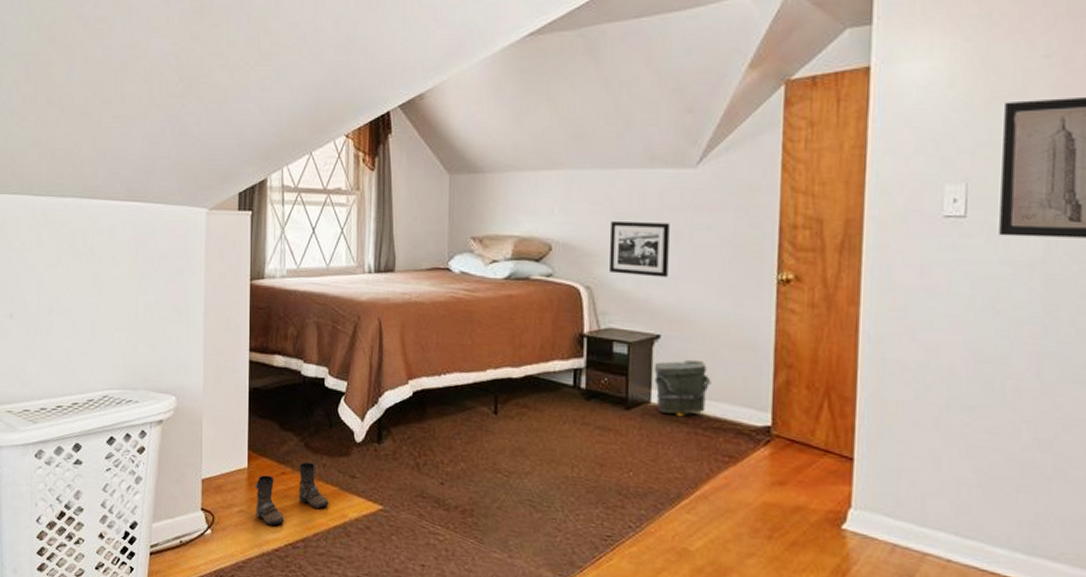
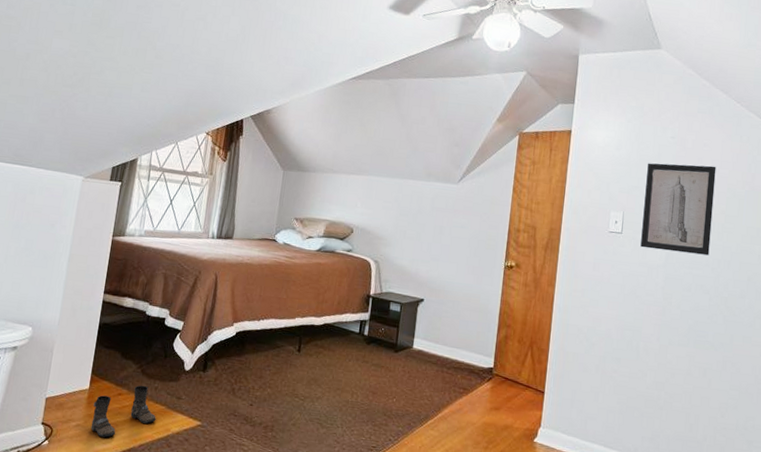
picture frame: present [610,222,670,278] -> none [393,216,437,259]
bag: present [653,359,711,416] -> none [417,318,456,358]

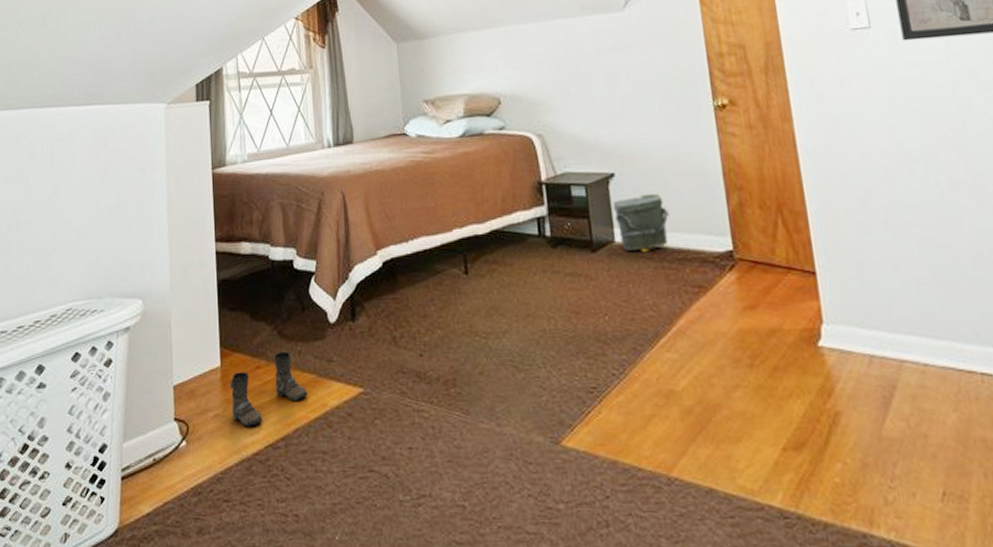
bag: none [417,318,456,358] -> present [612,193,670,252]

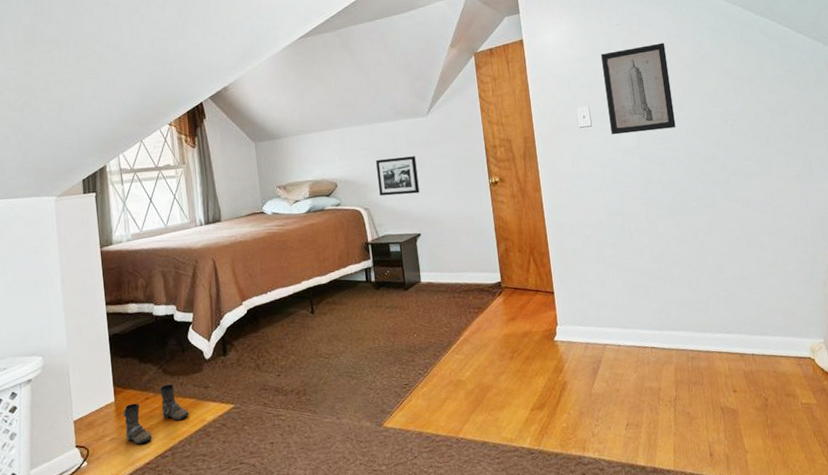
picture frame: none [553,65,613,119] -> present [376,156,420,196]
bag: present [612,193,670,252] -> none [419,246,459,288]

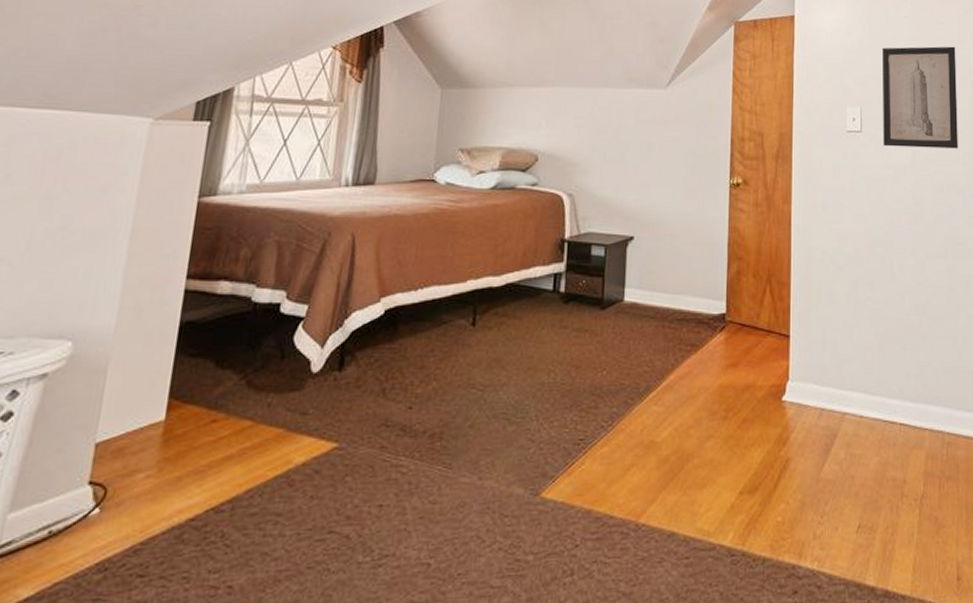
boots: present [123,383,189,444] -> none [168,403,271,488]
picture frame: present [376,156,420,196] -> none [590,134,644,184]

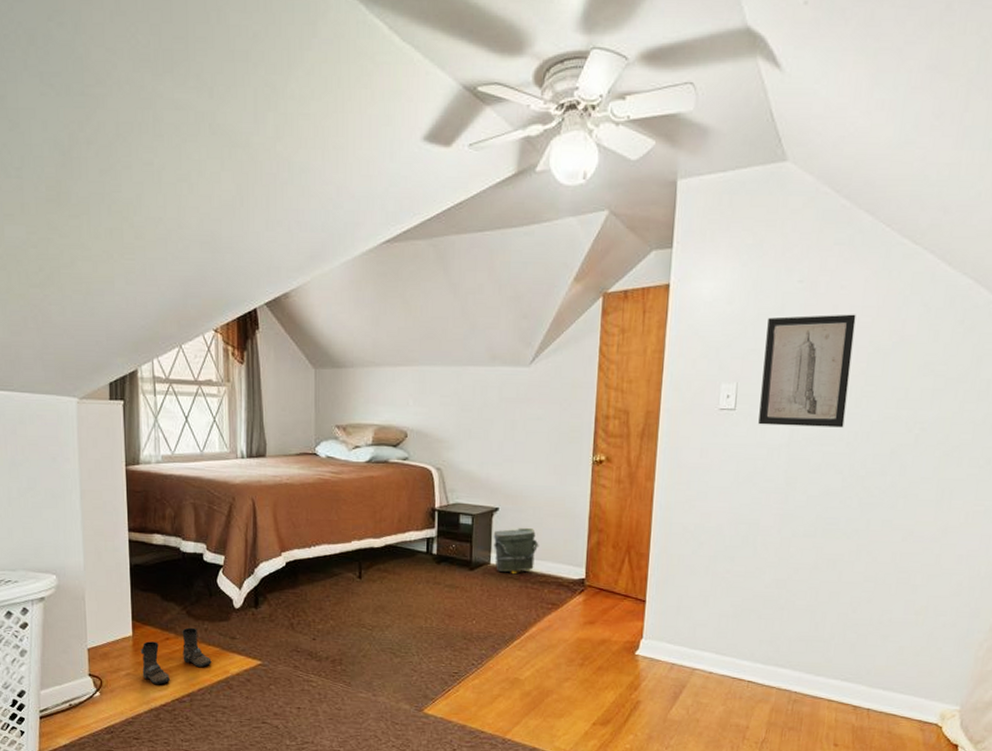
boots: none [168,403,271,488] -> present [140,627,212,684]
bag: none [627,257,677,311] -> present [493,527,539,573]

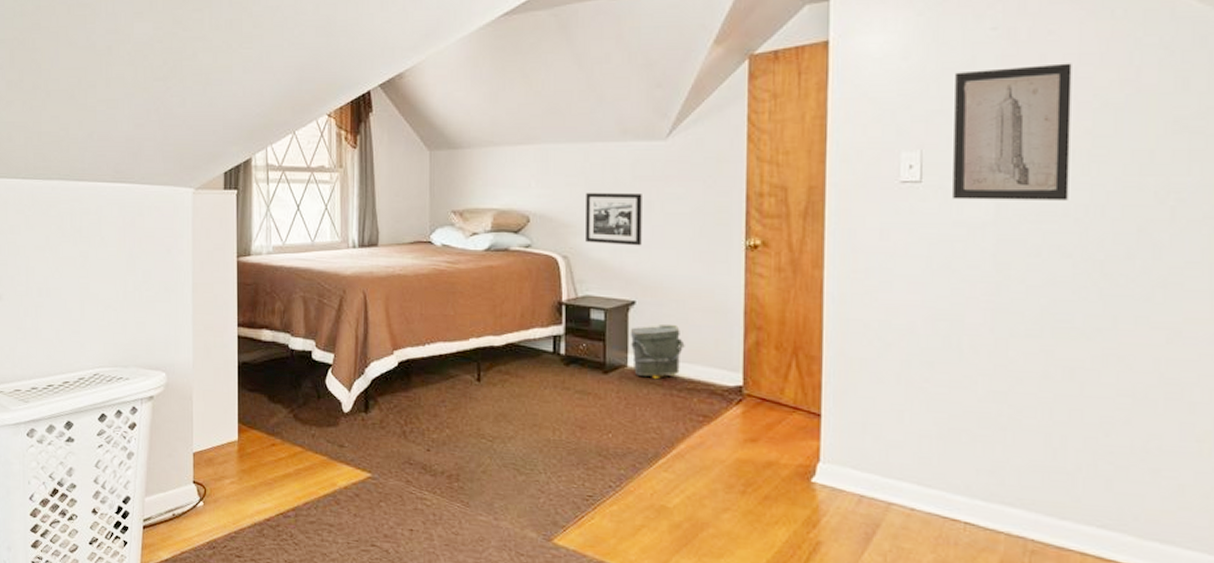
boots: present [140,627,212,684] -> none [245,432,319,496]
picture frame: none [457,412,507,460] -> present [586,193,642,246]

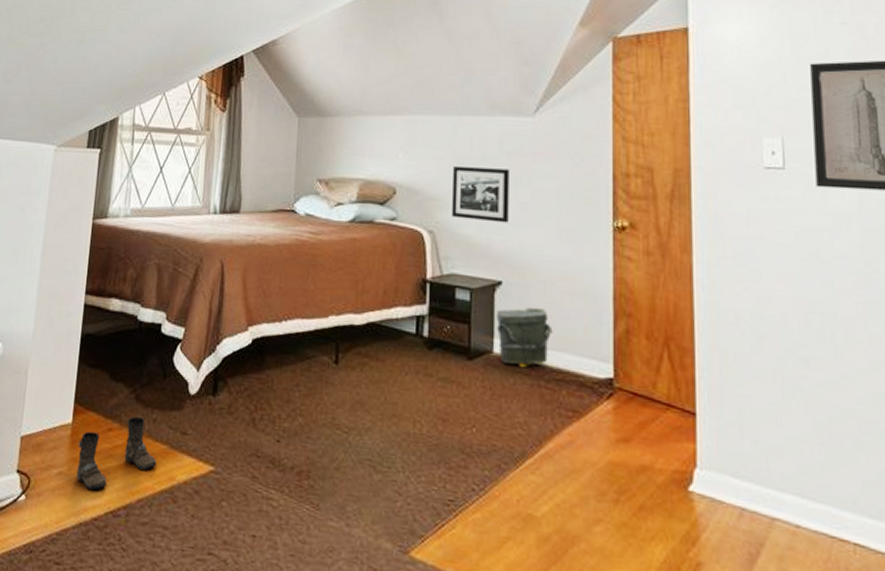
boots: none [245,432,319,496] -> present [76,416,157,490]

